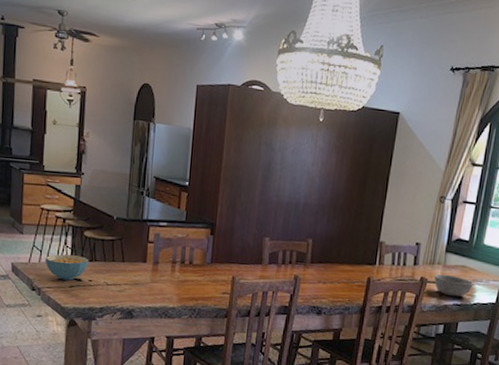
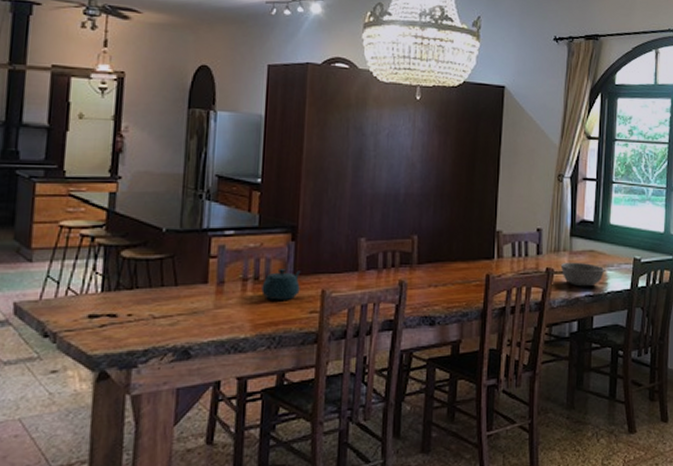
cereal bowl: present [45,254,89,281] -> none [64,284,128,318]
teapot: none [186,256,217,282] -> present [261,269,301,300]

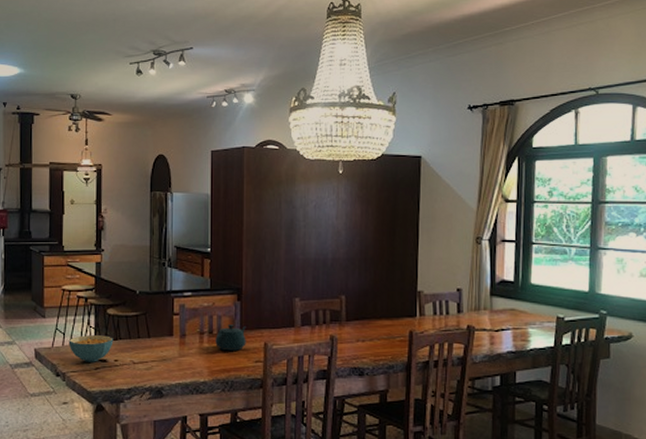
cereal bowl: none [64,284,128,318] -> present [68,335,114,362]
bowl: present [560,262,605,287] -> none [481,320,527,344]

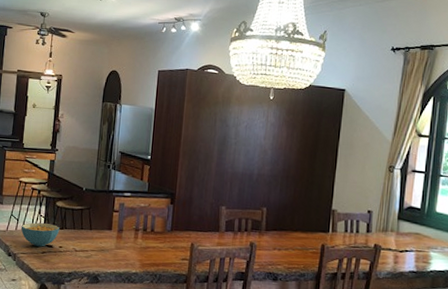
teapot: present [215,325,246,351] -> none [148,224,177,248]

